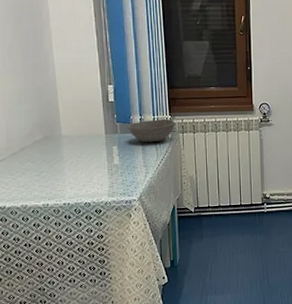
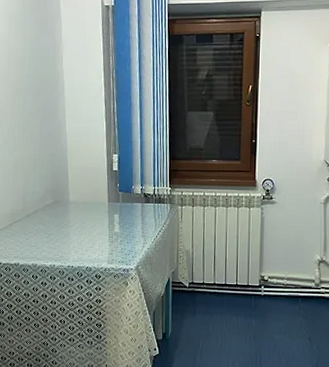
bowl: present [128,119,174,143] -> none [129,190,174,214]

